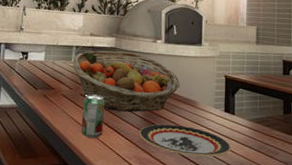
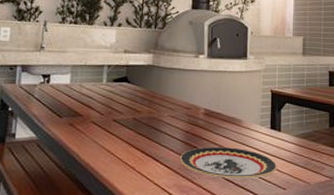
fruit basket: present [72,50,180,112] -> none [103,69,224,136]
beverage can: present [81,94,106,139] -> none [114,119,142,169]

